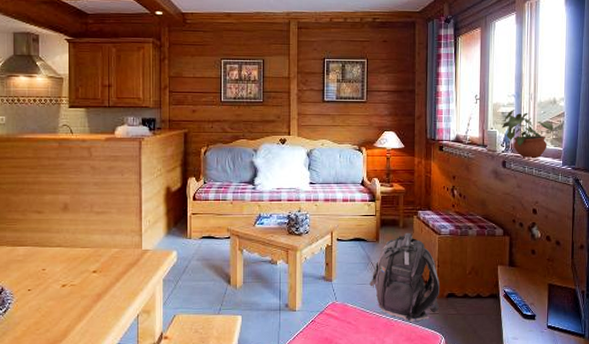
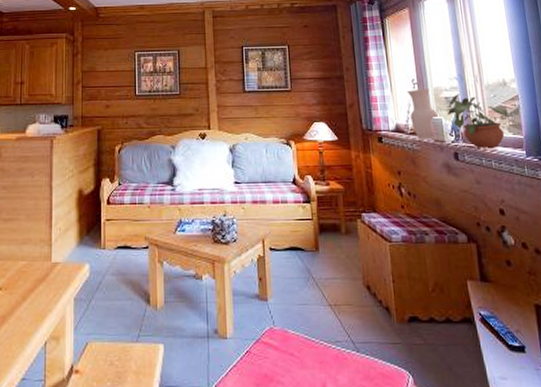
backpack: present [369,232,441,322] -> none [312,239,401,354]
vase: none [469,104,493,149] -> present [406,88,439,140]

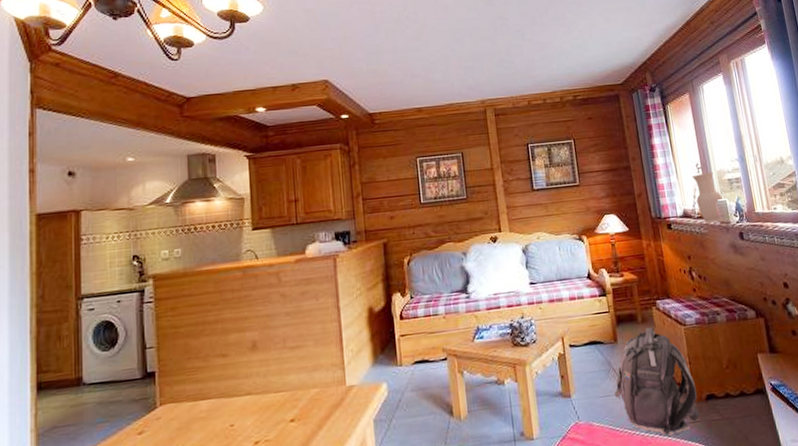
backpack: none [312,239,401,354] -> present [614,327,700,436]
potted plant: present [446,94,509,148] -> none [730,175,787,226]

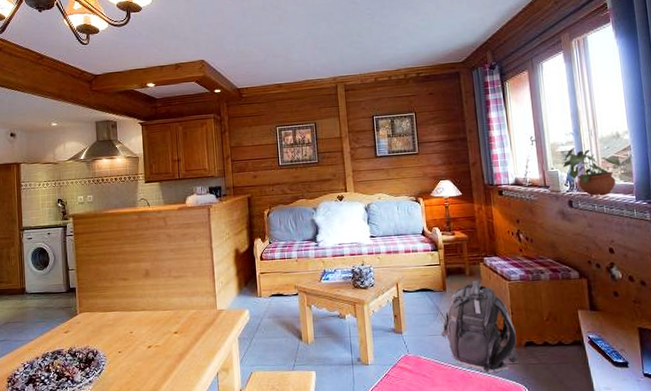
vase: present [691,171,725,224] -> none [525,144,555,191]
potted plant: none [730,175,787,226] -> present [562,148,621,196]

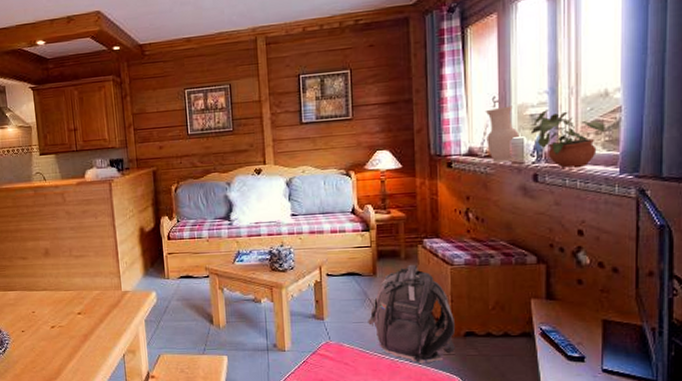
vase: none [525,144,555,191] -> present [485,106,519,163]

